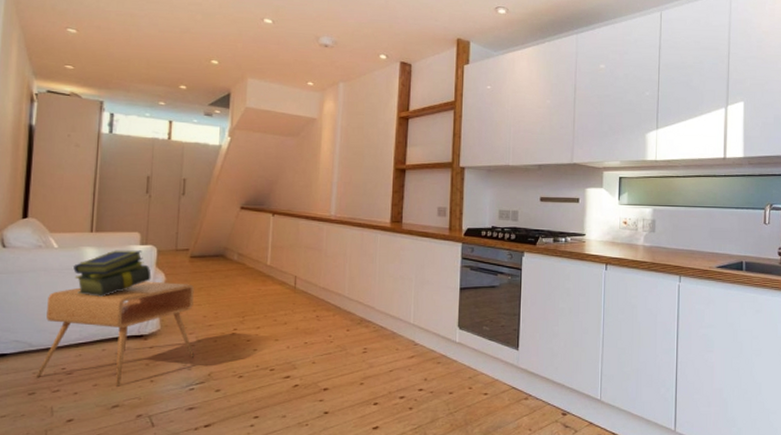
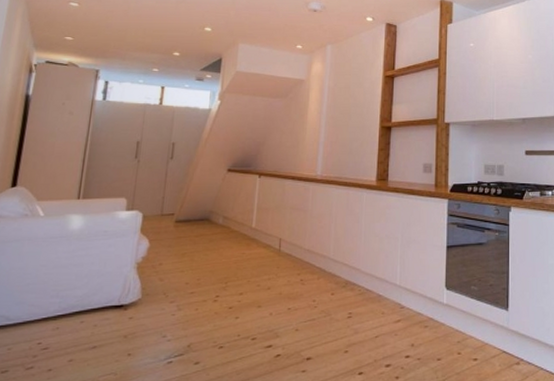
side table: present [35,281,195,387] -> none [10,247,178,361]
stack of books: present [73,250,151,297] -> none [57,216,135,266]

